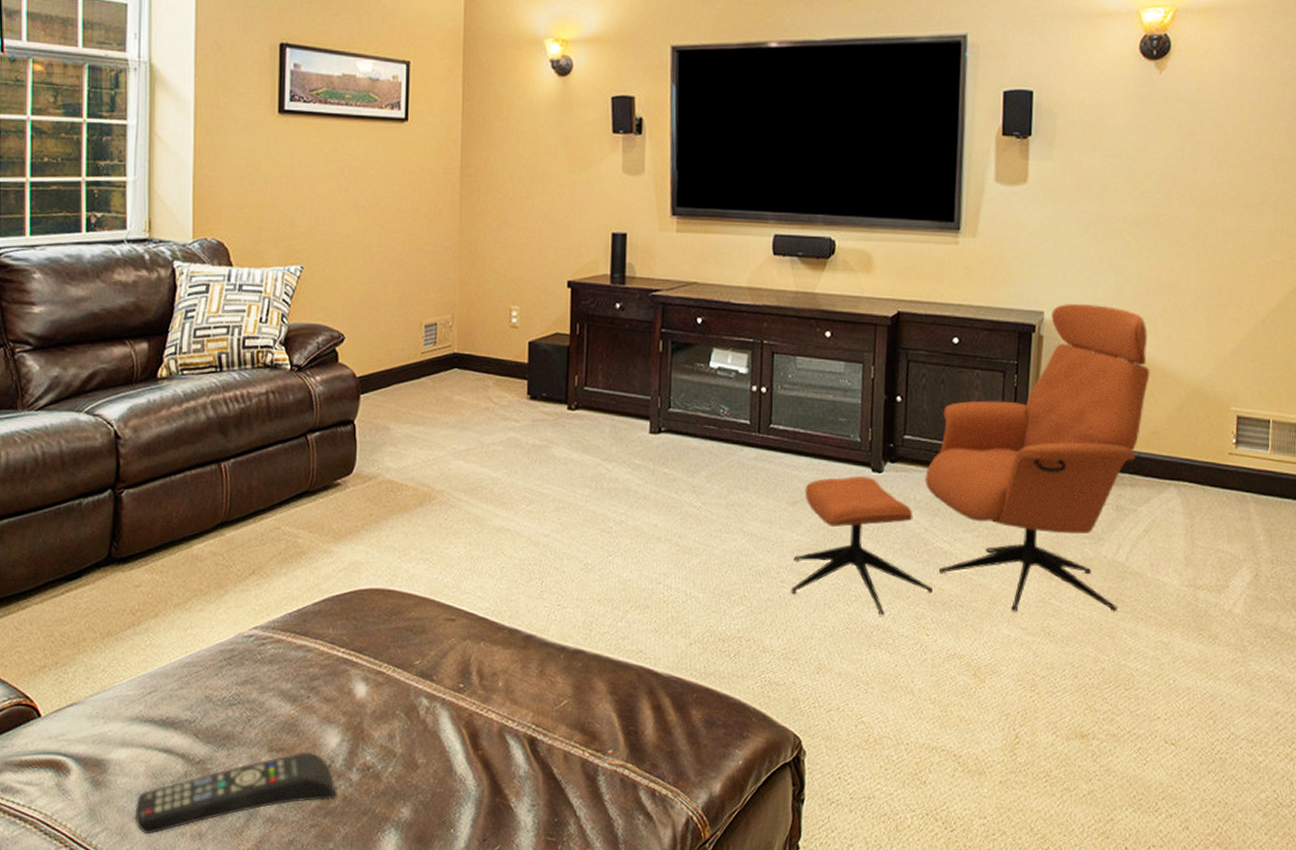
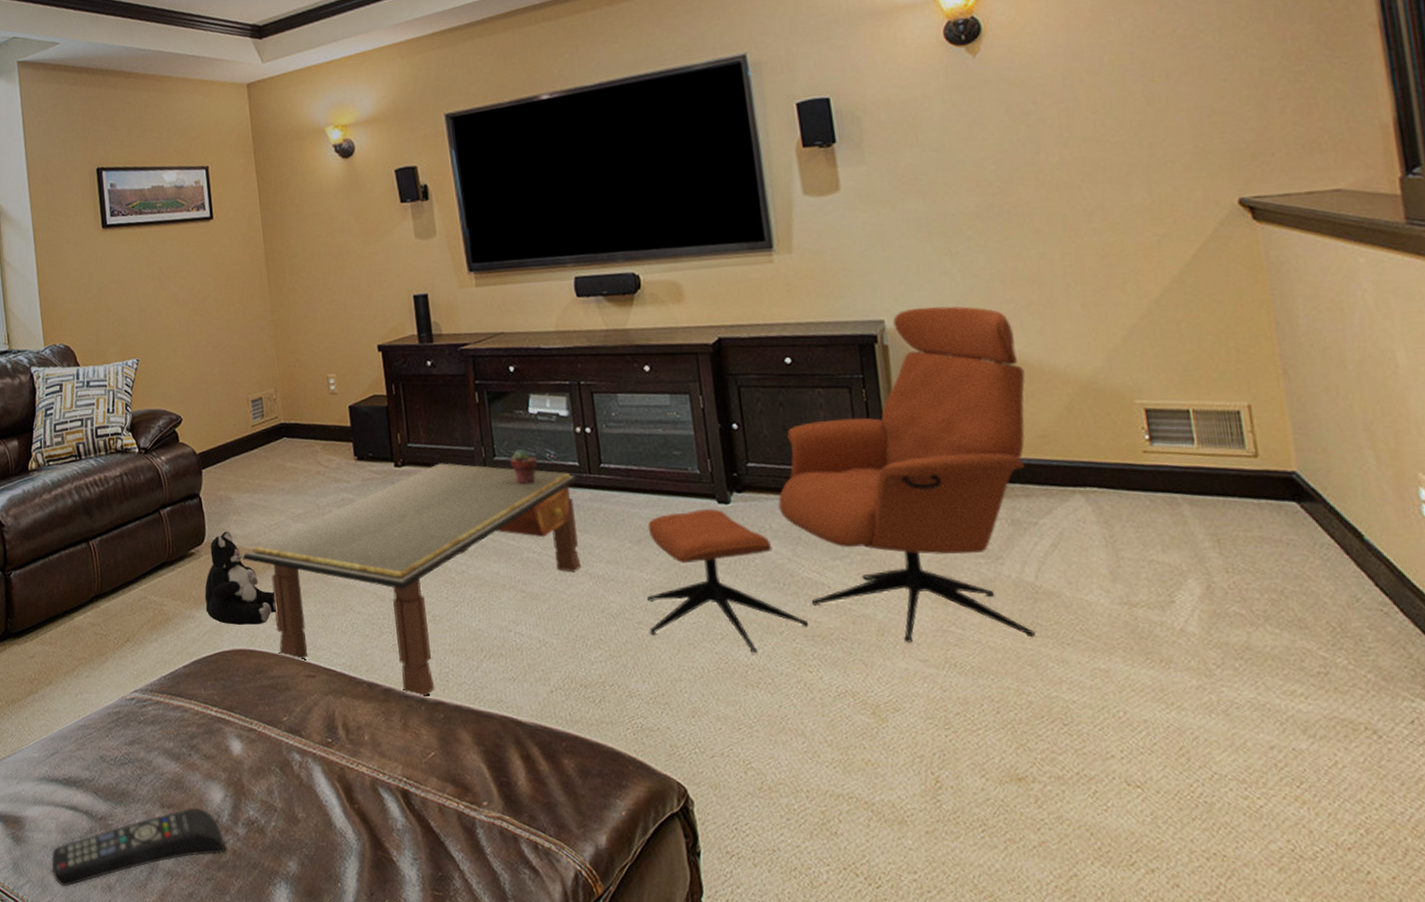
plush toy: none [345,462,423,563] -> present [204,531,276,625]
coffee table: none [393,410,748,647] -> present [242,463,582,699]
potted succulent: none [684,403,710,439] -> present [510,449,537,485]

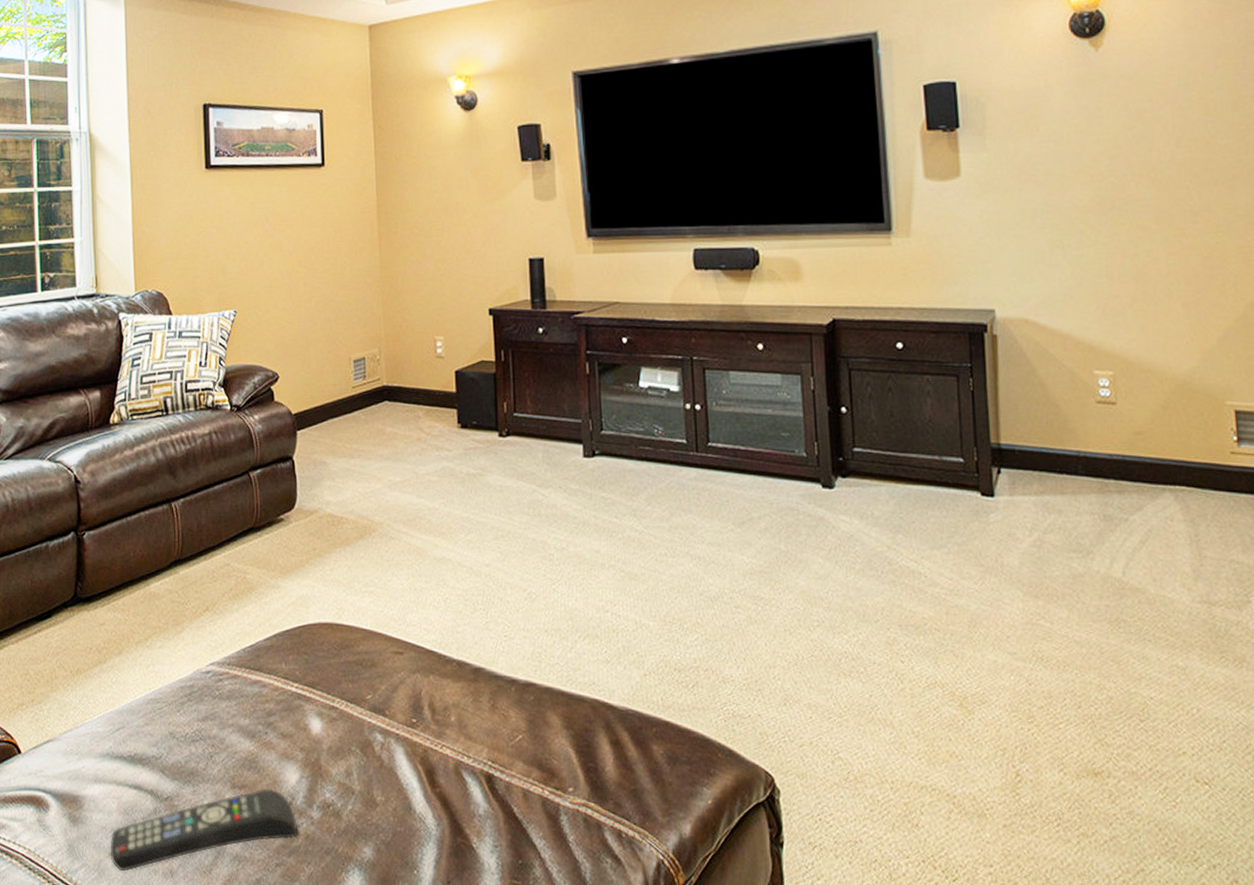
plush toy: present [204,531,276,625] -> none [291,497,367,597]
coffee table: present [242,463,582,699] -> none [334,435,686,679]
potted succulent: present [510,449,537,485] -> none [617,424,644,461]
armchair: present [647,305,1035,653] -> none [746,298,1125,641]

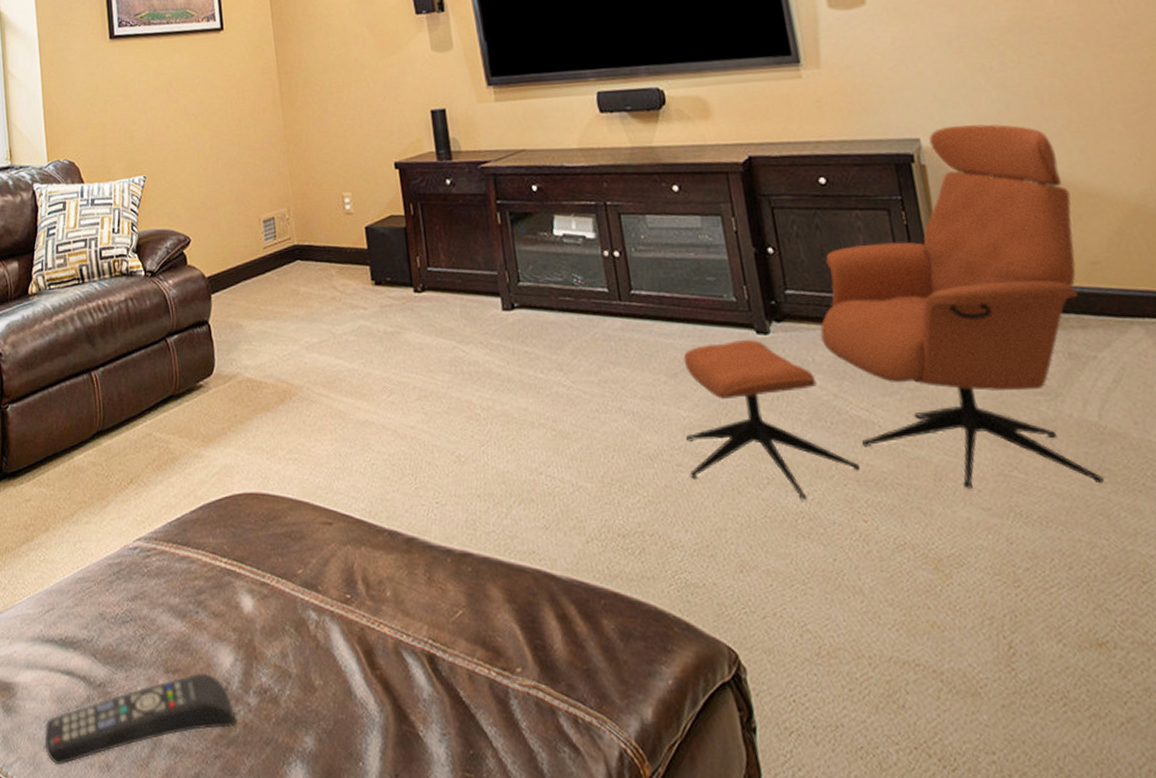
armchair: none [746,298,1125,641] -> present [683,123,1104,499]

